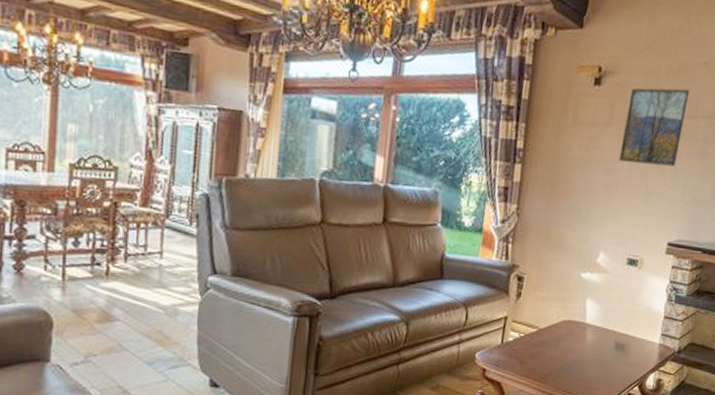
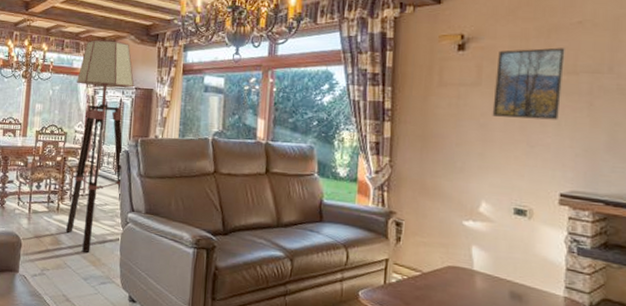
floor lamp: none [119,34,217,329] -> present [65,40,135,253]

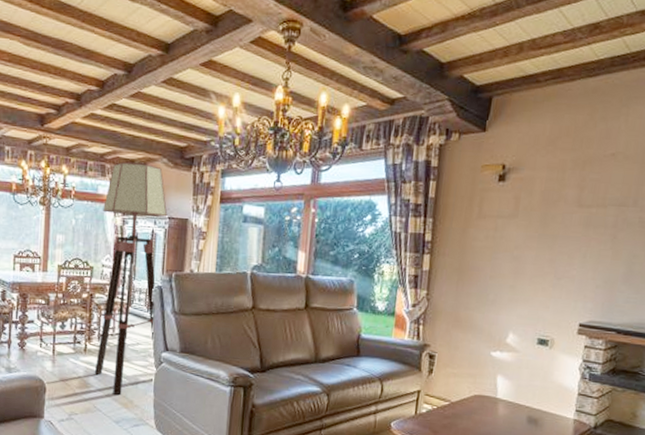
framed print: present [492,47,565,120] -> none [525,180,597,253]

